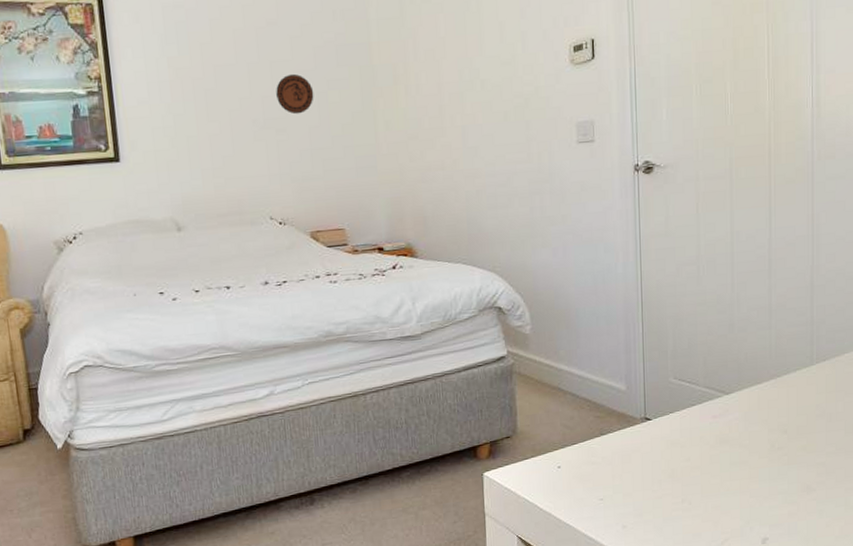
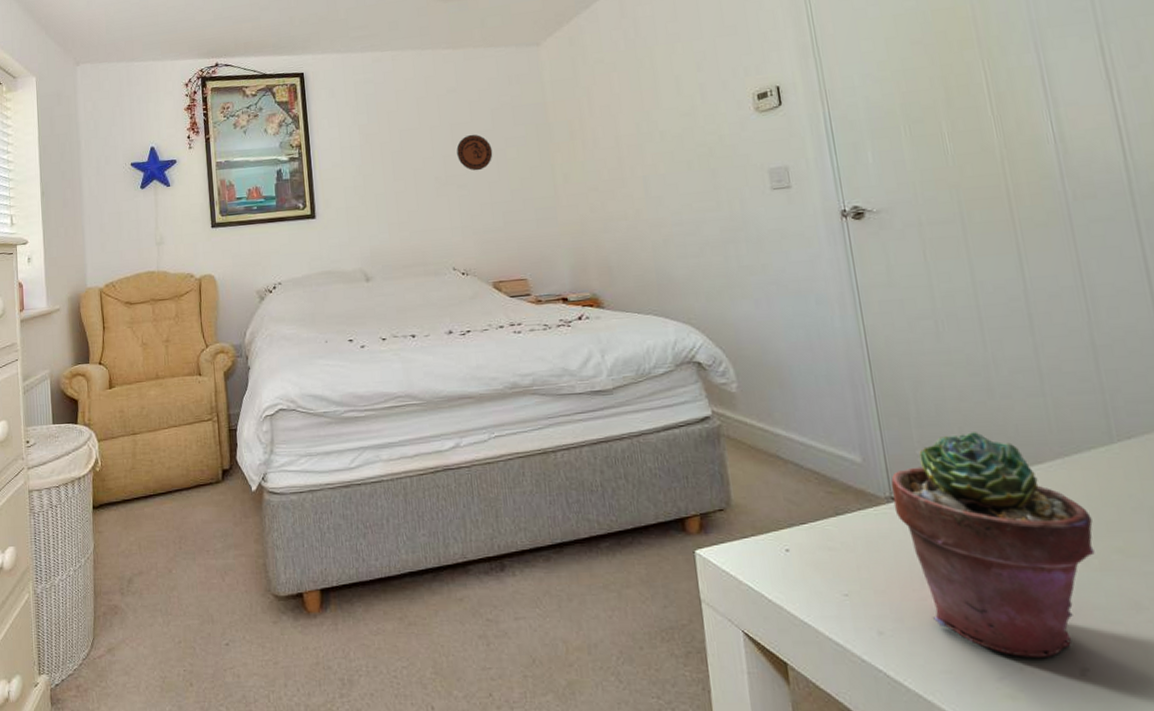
potted succulent: none [646,360,788,535] -> present [891,432,1095,659]

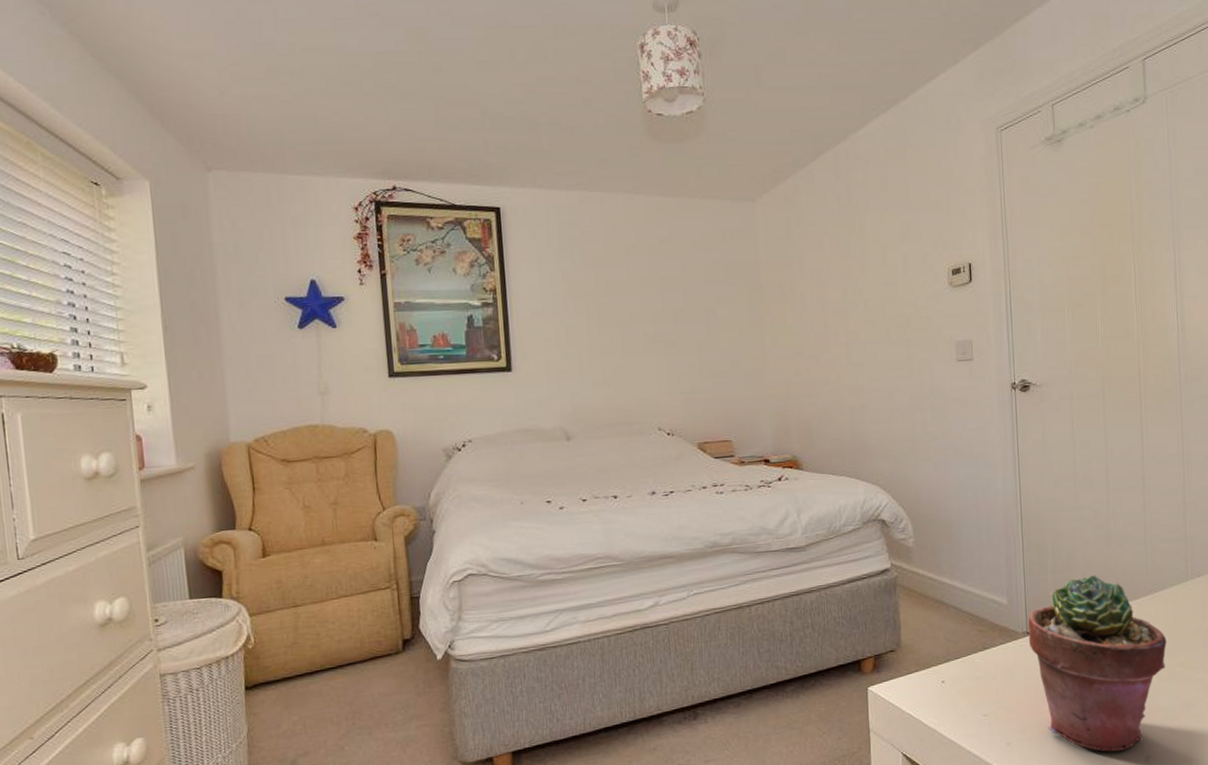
decorative plate: present [456,134,493,171] -> none [666,290,704,329]

